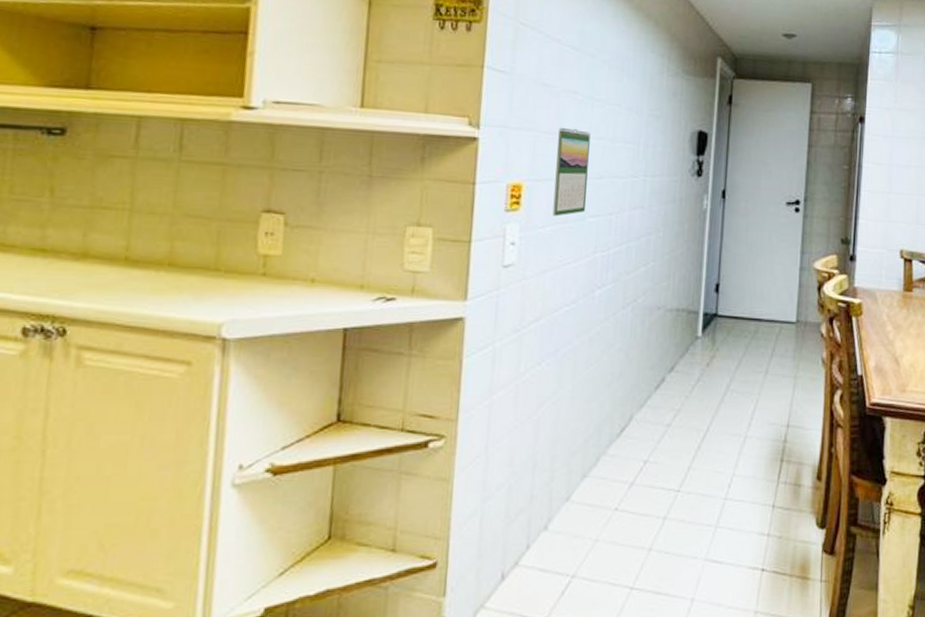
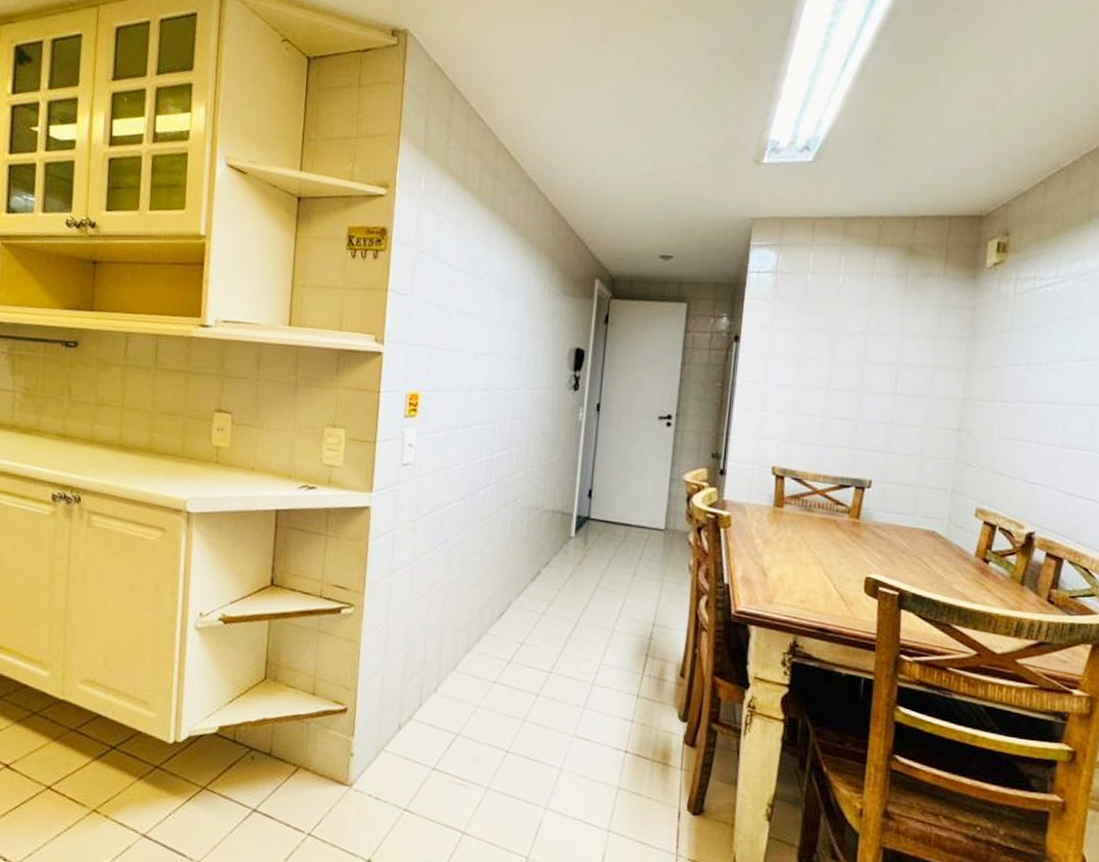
calendar: present [552,127,590,217] -> none [444,343,478,423]

